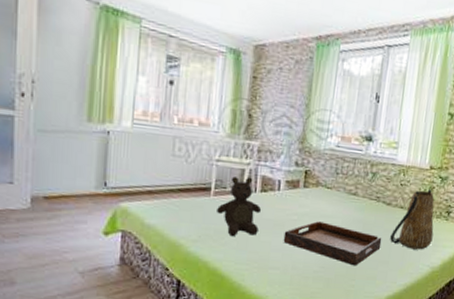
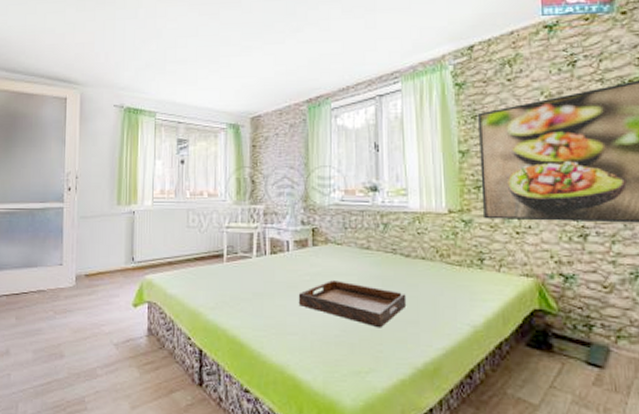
teddy bear: present [217,176,262,237] -> none [231,240,273,302]
tote bag: present [390,189,437,250] -> none [416,236,468,306]

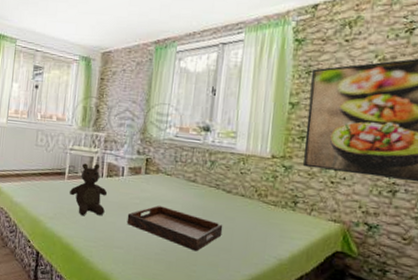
teddy bear: none [231,240,273,302] -> present [70,163,108,216]

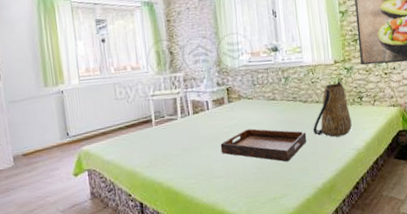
teddy bear: present [70,163,108,216] -> none [160,103,198,157]
tote bag: none [231,178,281,240] -> present [313,81,352,137]

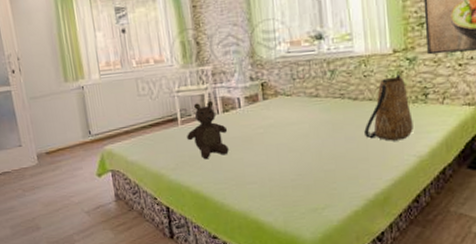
teddy bear: none [160,103,198,157] -> present [187,100,229,160]
serving tray: present [220,128,307,162] -> none [253,129,357,169]

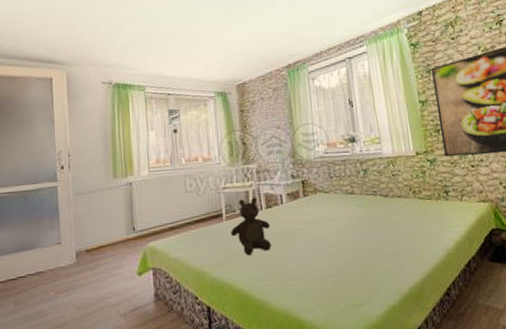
tote bag: present [364,74,413,141] -> none [396,174,439,236]

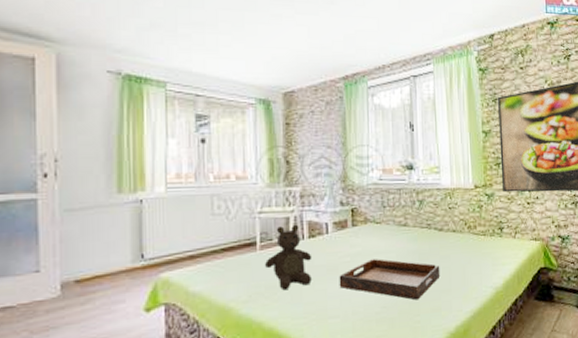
serving tray: none [295,225,390,263] -> present [339,259,440,301]

